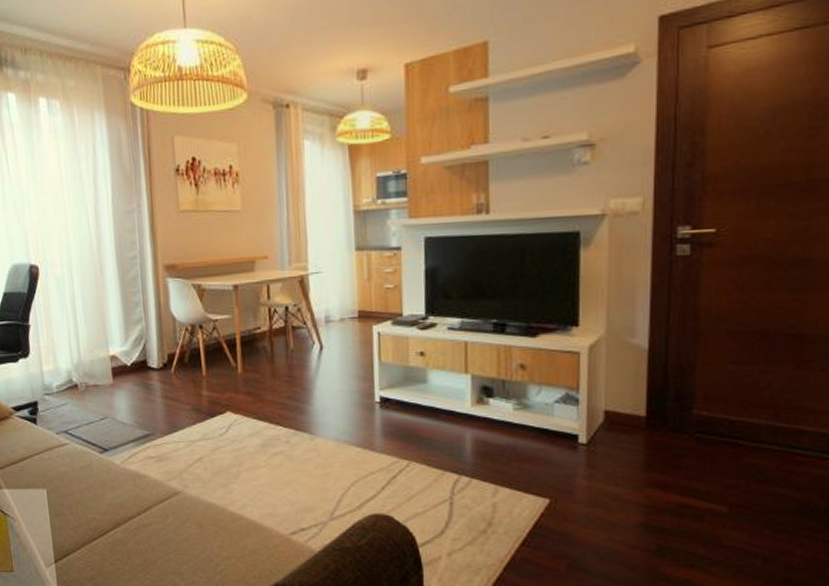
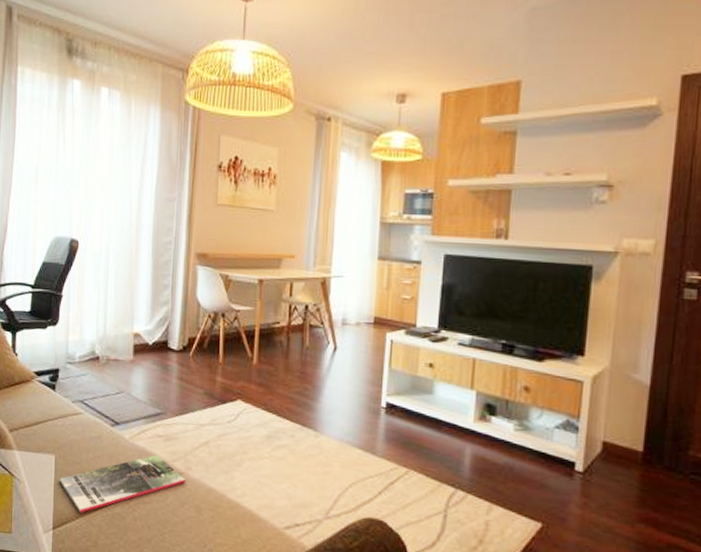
magazine: none [54,477,185,543] -> present [59,454,186,513]

